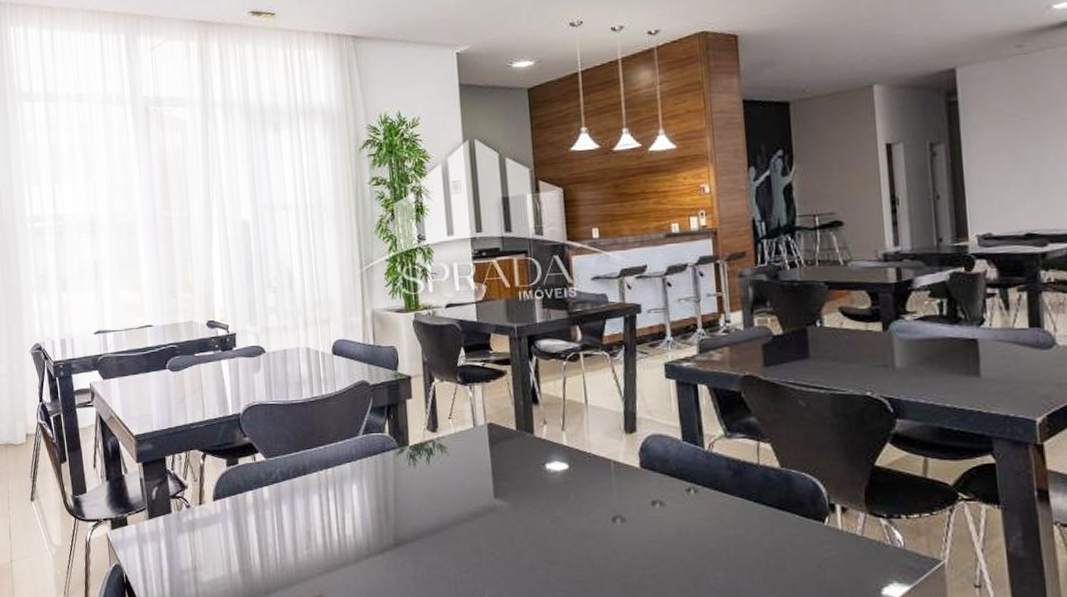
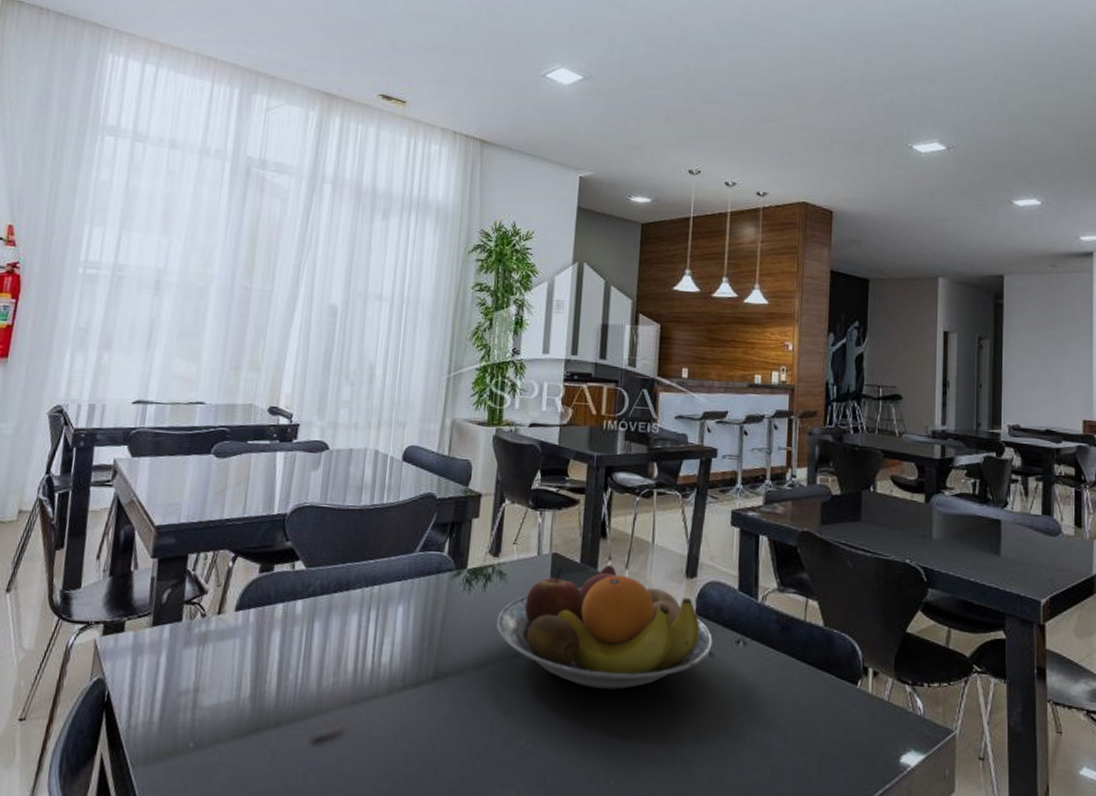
fruit bowl: none [444,429,662,544] -> present [496,565,713,690]

